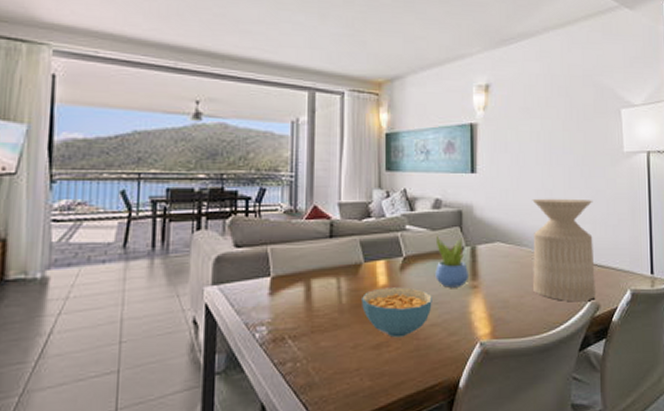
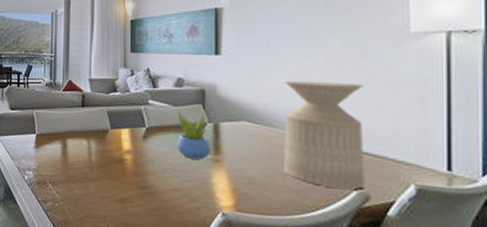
cereal bowl: present [362,287,432,338] -> none [109,152,173,197]

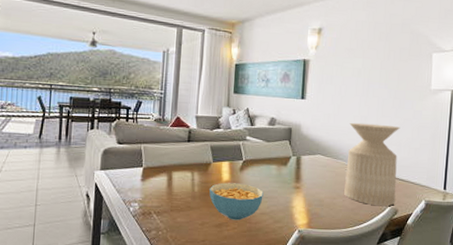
cereal bowl: none [109,152,173,197] -> present [209,182,264,221]
succulent plant: present [177,110,211,160] -> none [267,145,293,187]

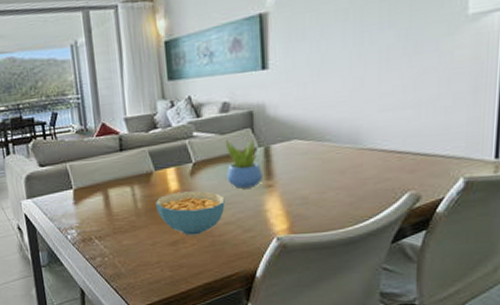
succulent plant: none [267,145,293,187] -> present [226,138,262,189]
side table: present [344,122,401,207] -> none [337,80,419,195]

